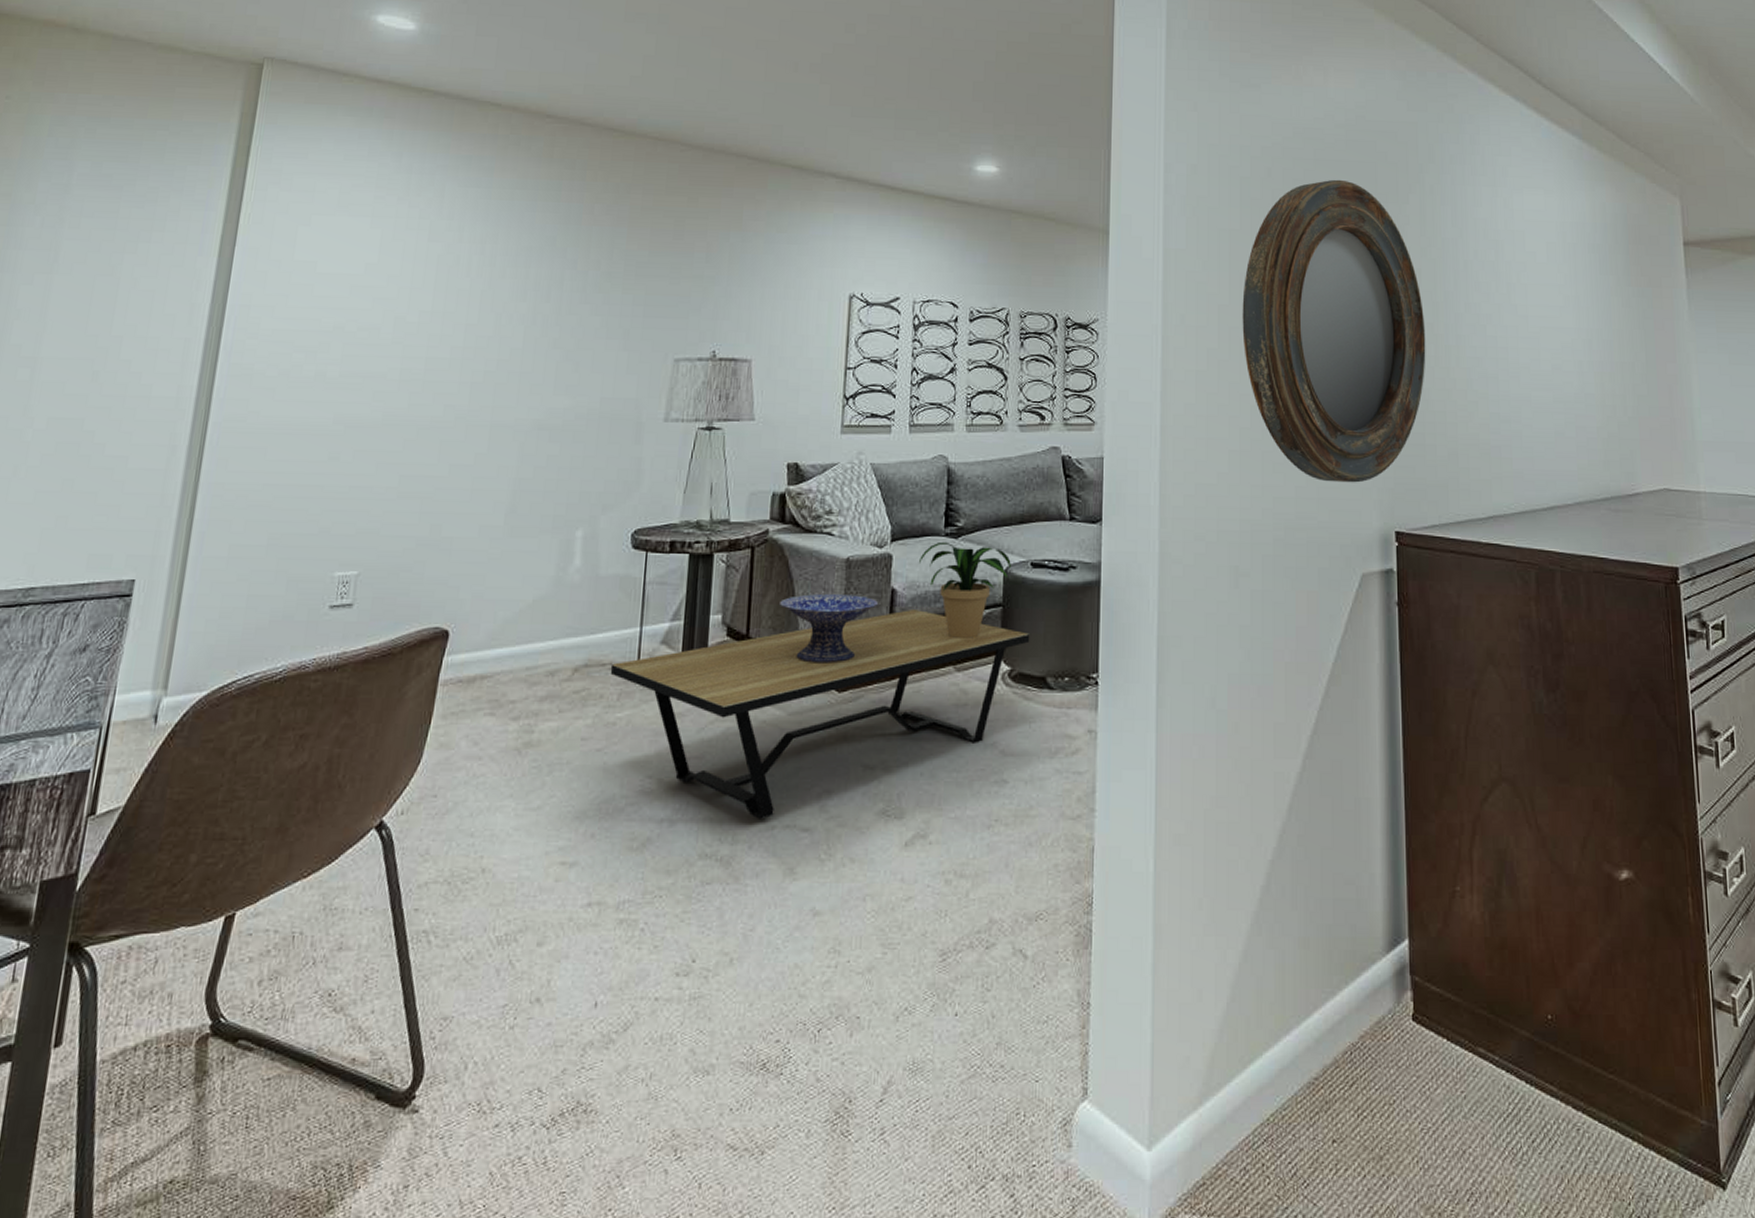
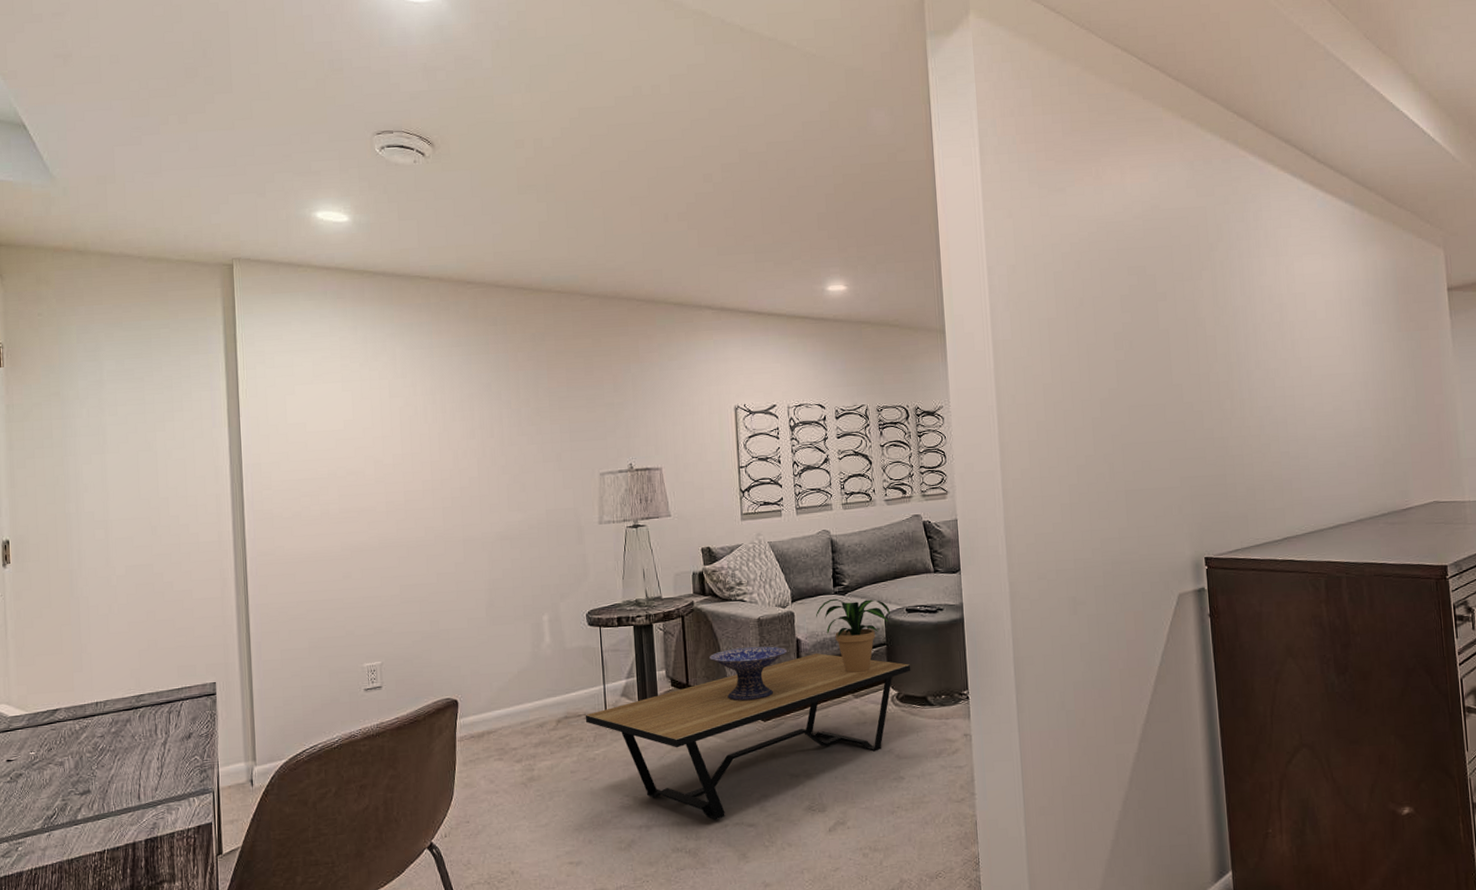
home mirror: present [1242,179,1426,483] -> none [1063,264,1224,523]

